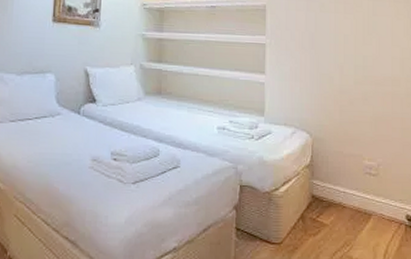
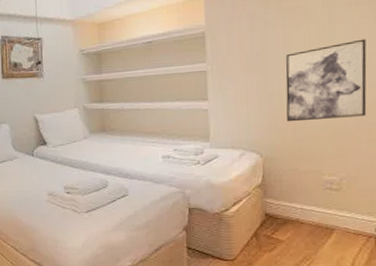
wall art: none [335,33,402,106] -> present [285,38,367,122]

